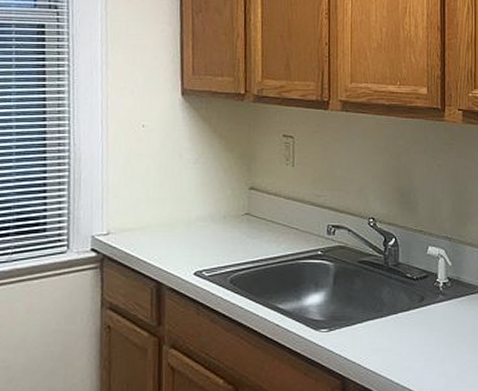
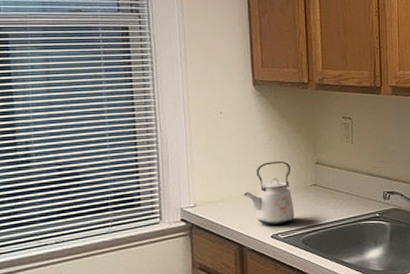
kettle: none [164,184,223,259] -> present [243,160,294,225]

